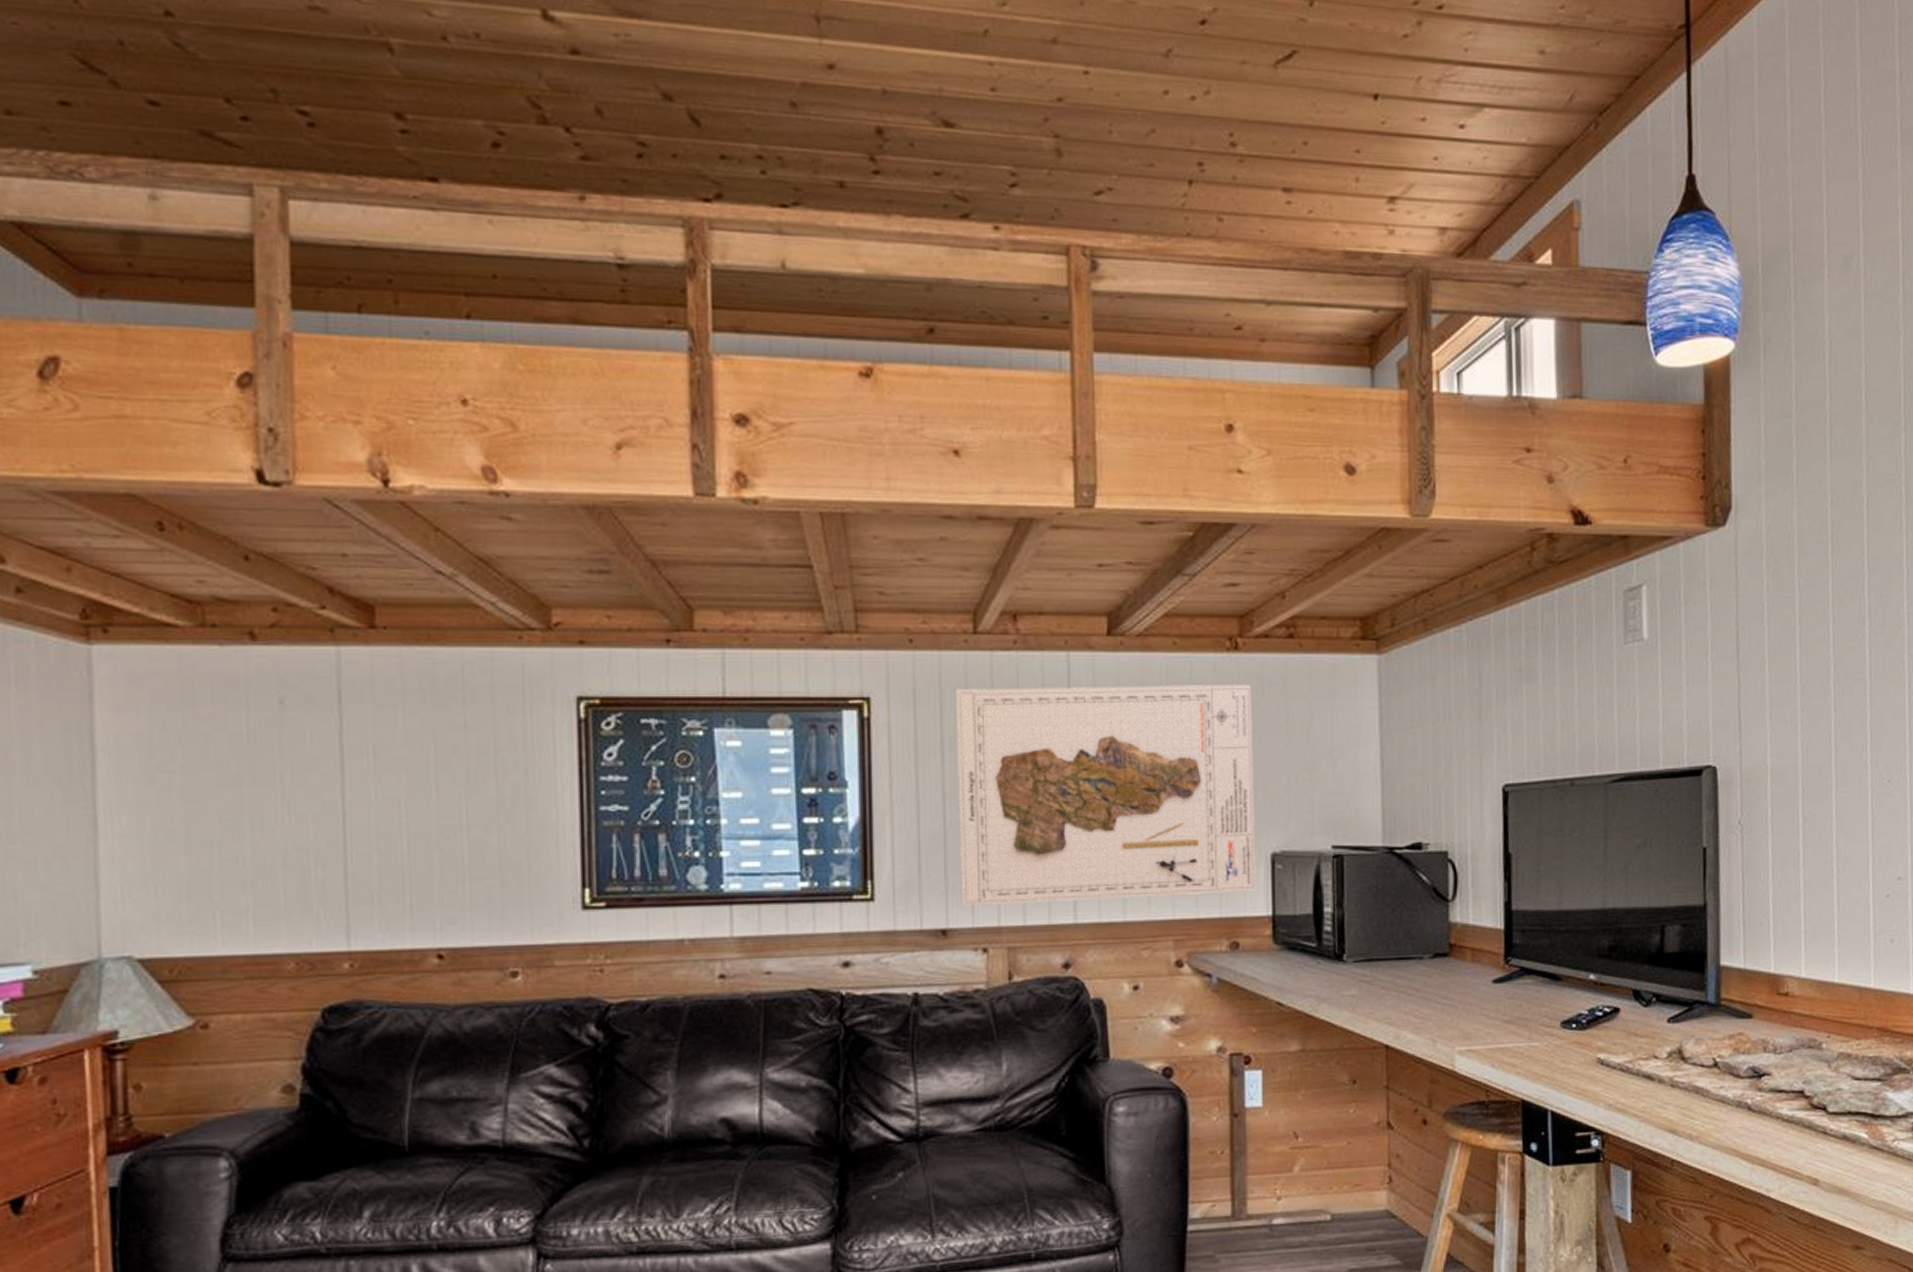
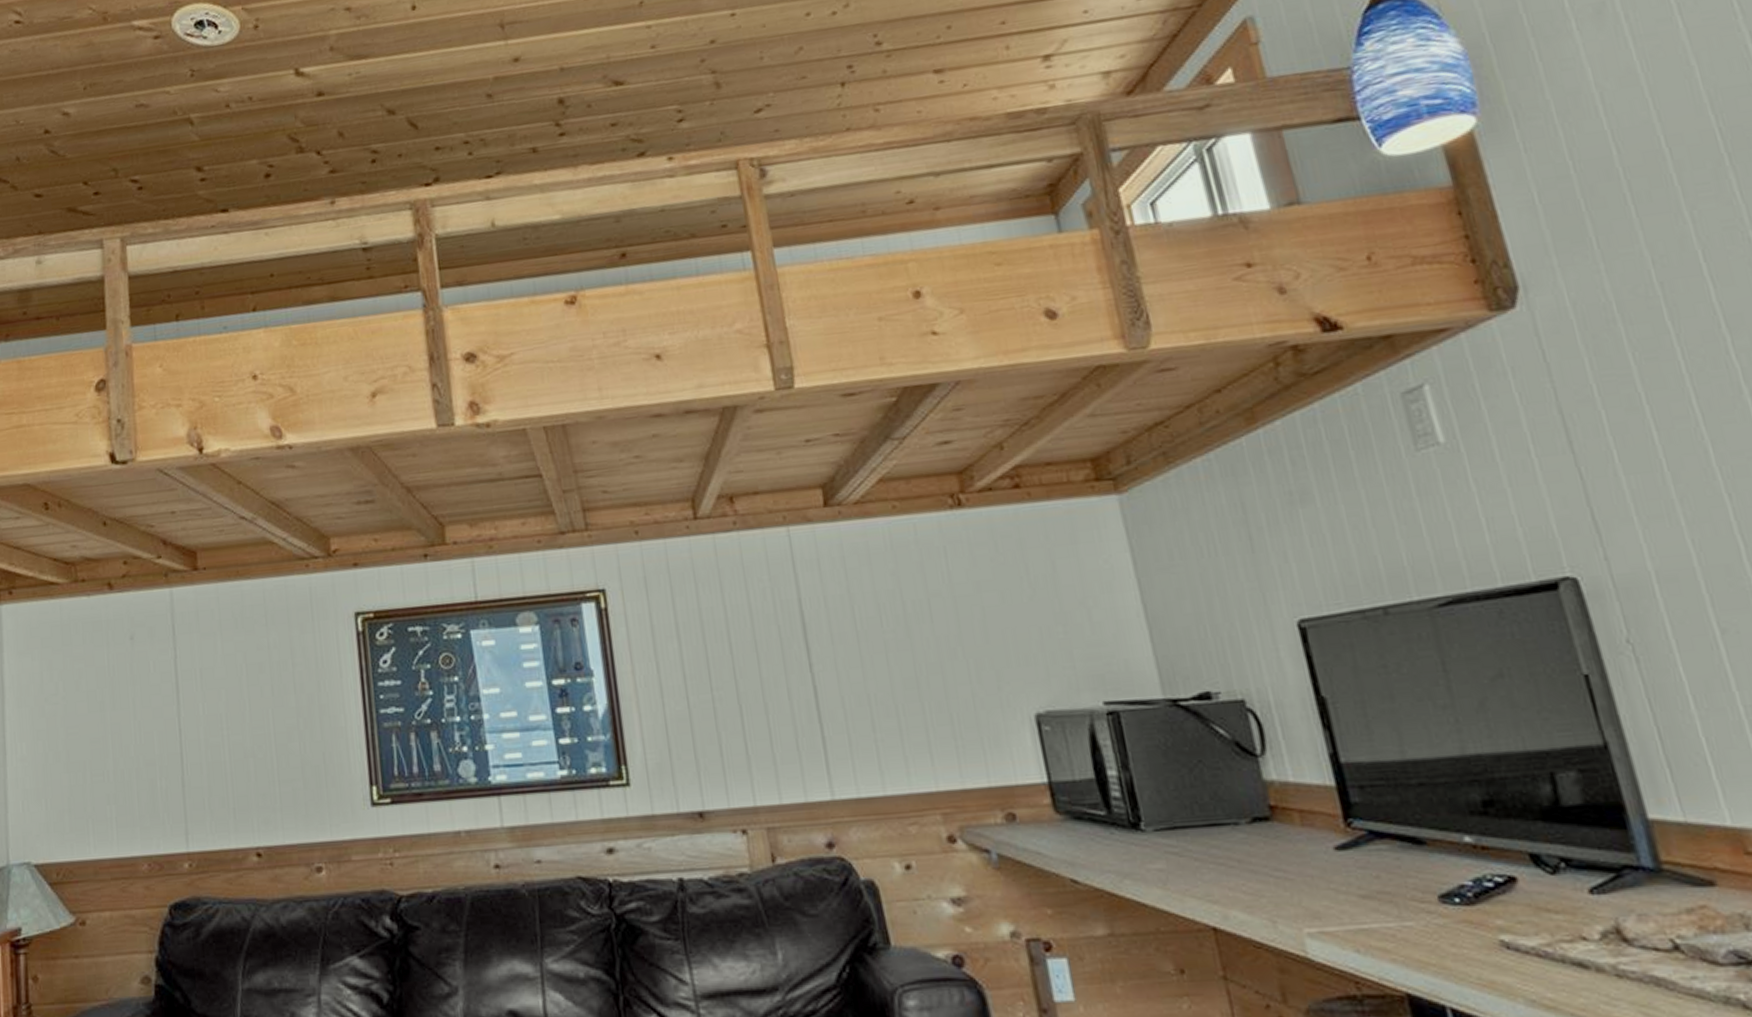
map: present [955,685,1256,905] -> none [683,540,1024,786]

